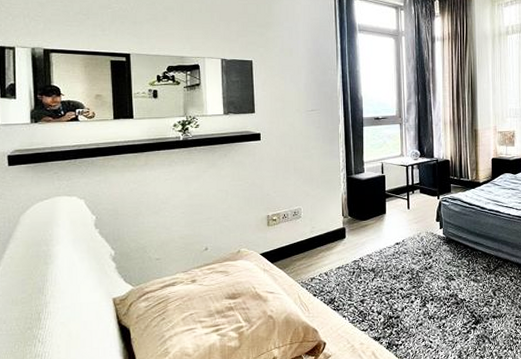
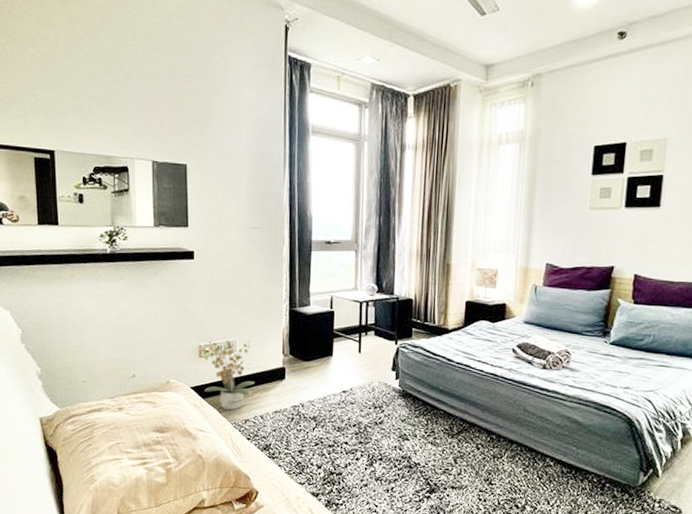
potted plant: none [267,207,319,271] -> present [199,339,255,411]

